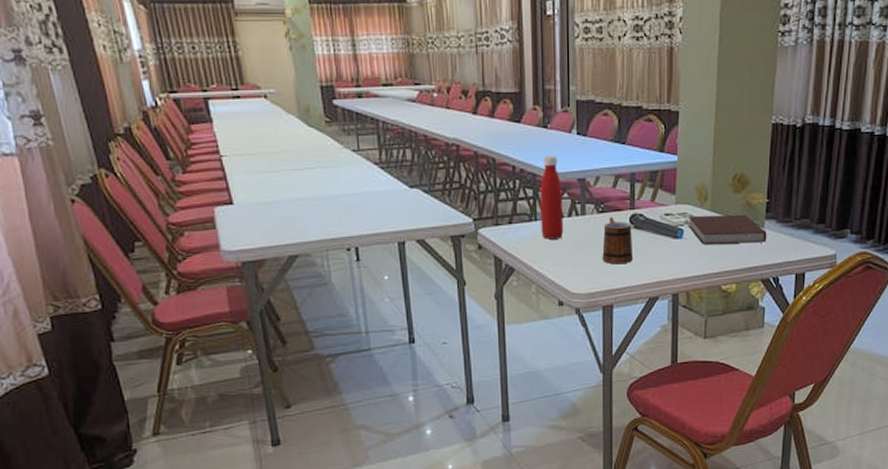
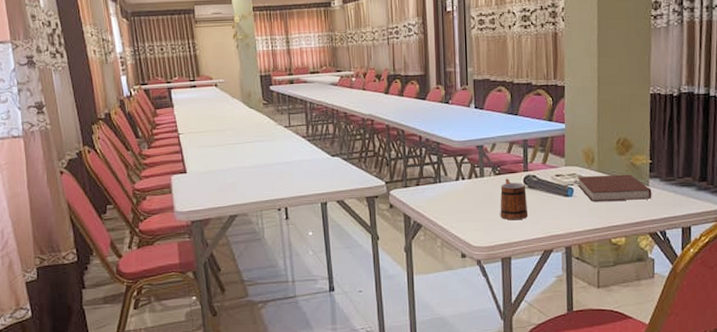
bottle: present [540,156,564,239] -> none [443,127,465,199]

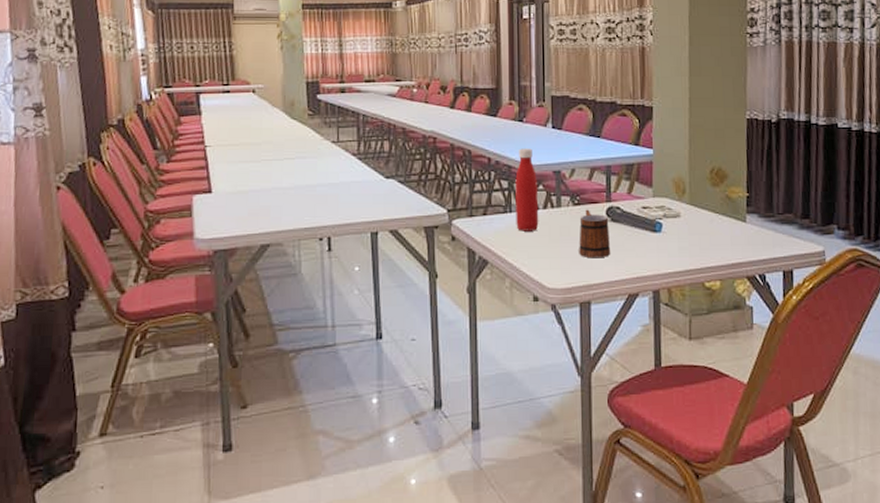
bottle: none [443,127,465,199] -> present [515,148,539,231]
notebook: present [577,174,652,201] -> none [666,208,750,238]

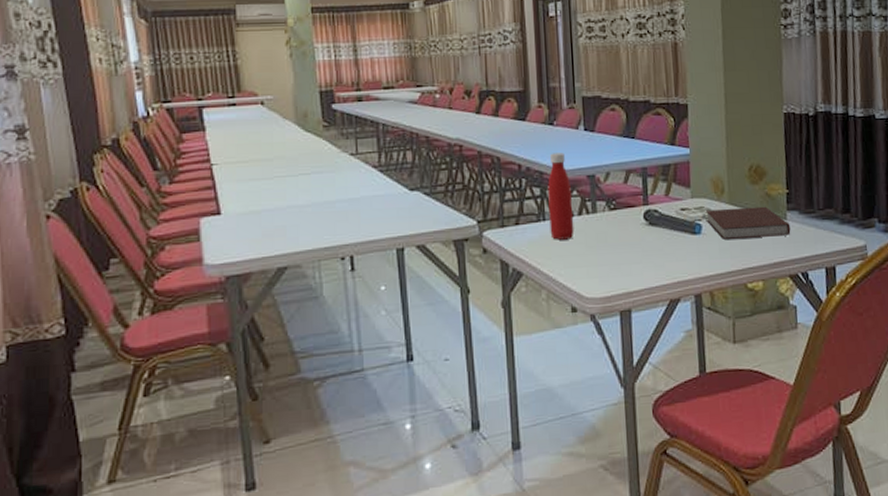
mug: present [579,209,611,259] -> none [616,213,651,265]
notebook: none [666,208,750,238] -> present [705,206,791,239]

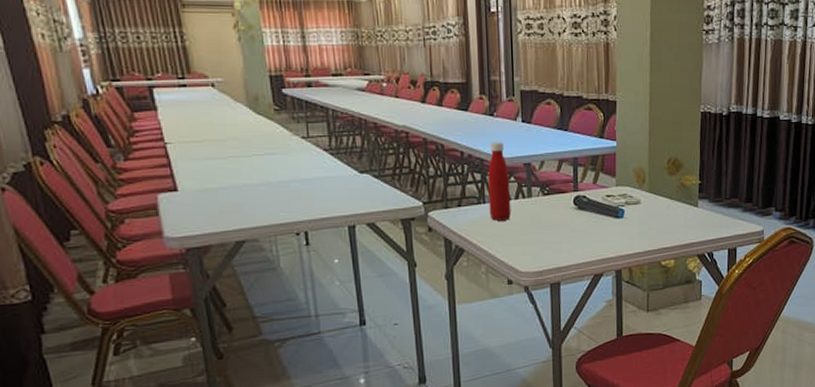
notebook: present [705,206,791,239] -> none [628,195,701,223]

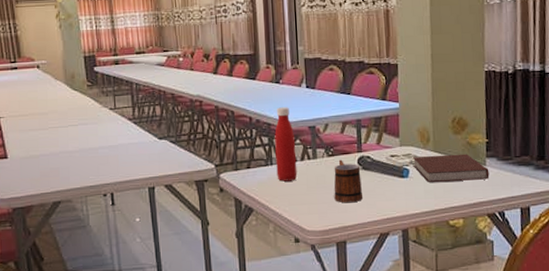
mug: none [549,198,578,244] -> present [334,159,363,203]
notebook: none [628,195,701,223] -> present [412,153,490,182]

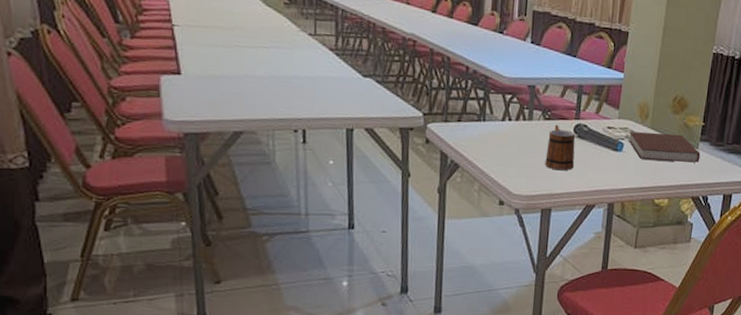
bottle: present [275,107,298,182] -> none [488,60,513,141]

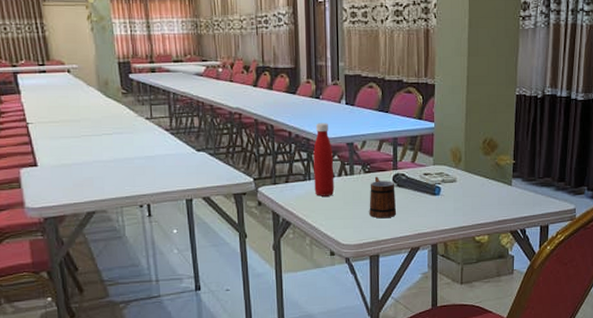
bottle: none [488,60,513,141] -> present [313,123,335,197]
notebook: present [628,131,701,163] -> none [444,174,514,200]

